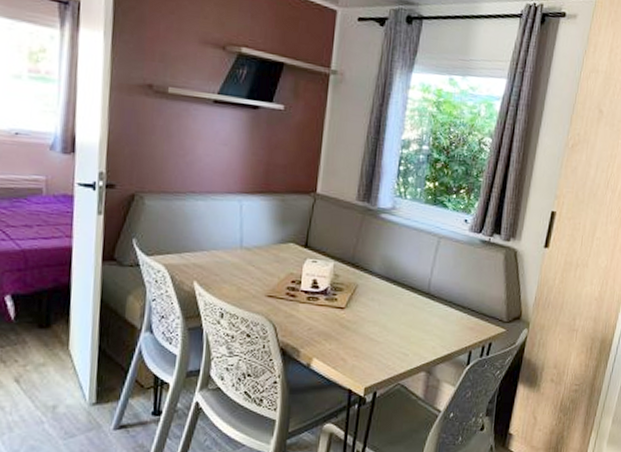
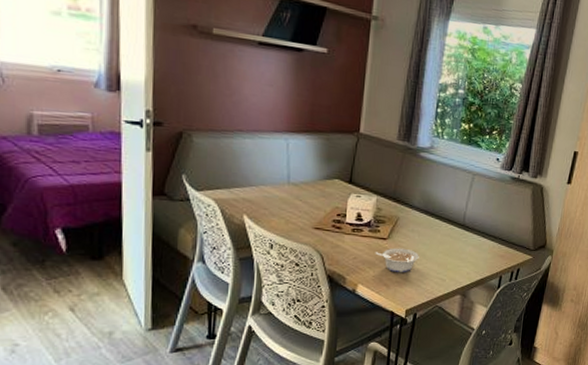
legume: none [331,318,380,347] -> present [375,248,419,273]

